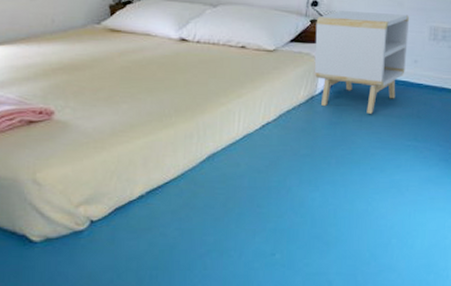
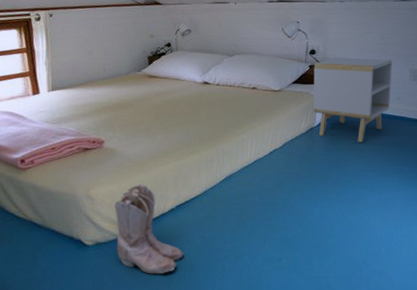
boots: none [68,165,156,275] -> present [114,184,184,274]

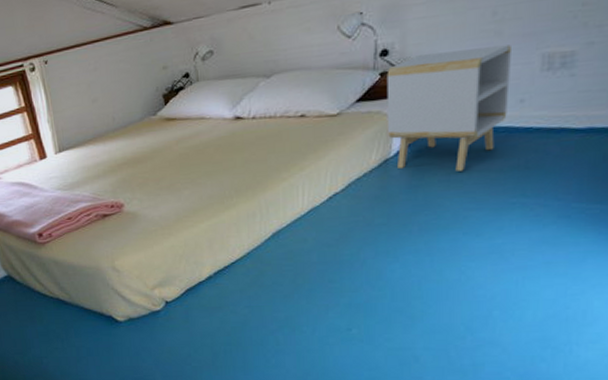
boots: present [114,184,184,274] -> none [143,249,228,350]

